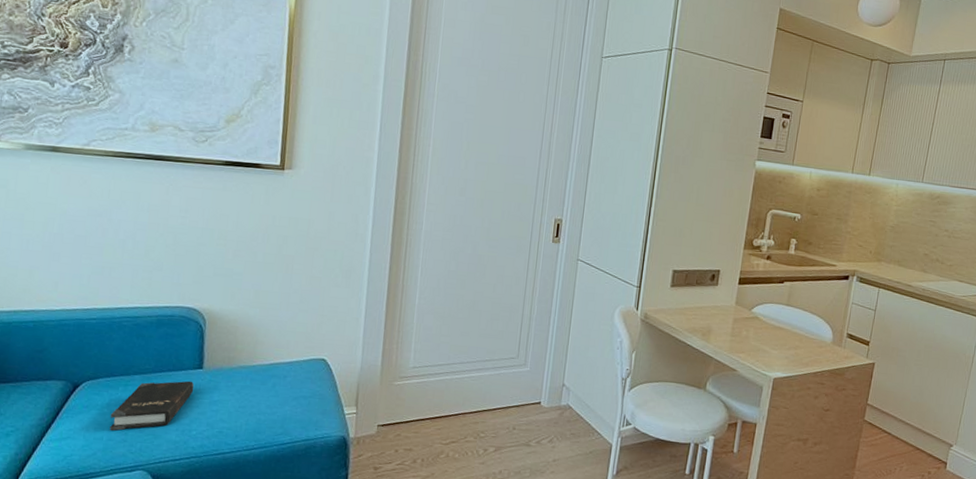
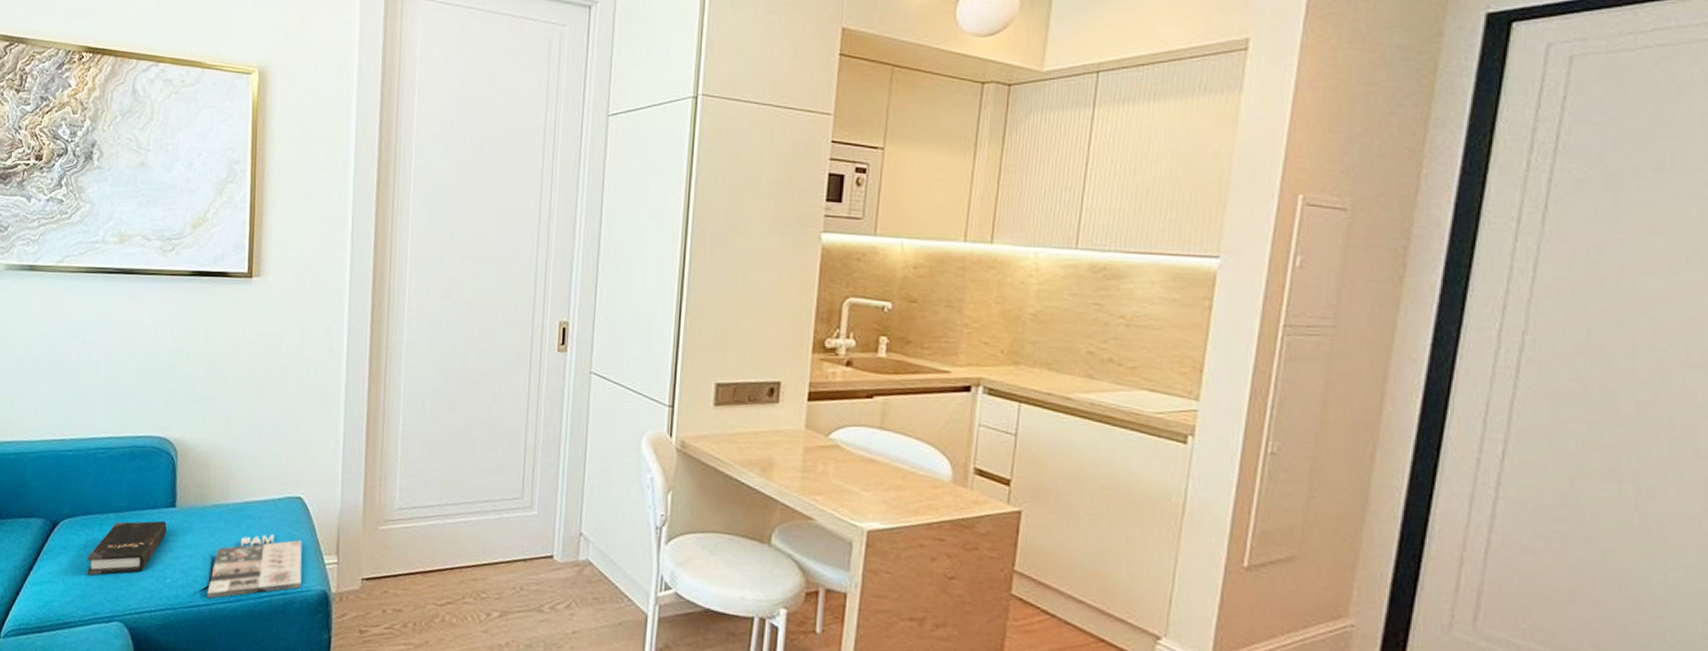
magazine: none [232,390,325,446] -> present [207,534,302,598]

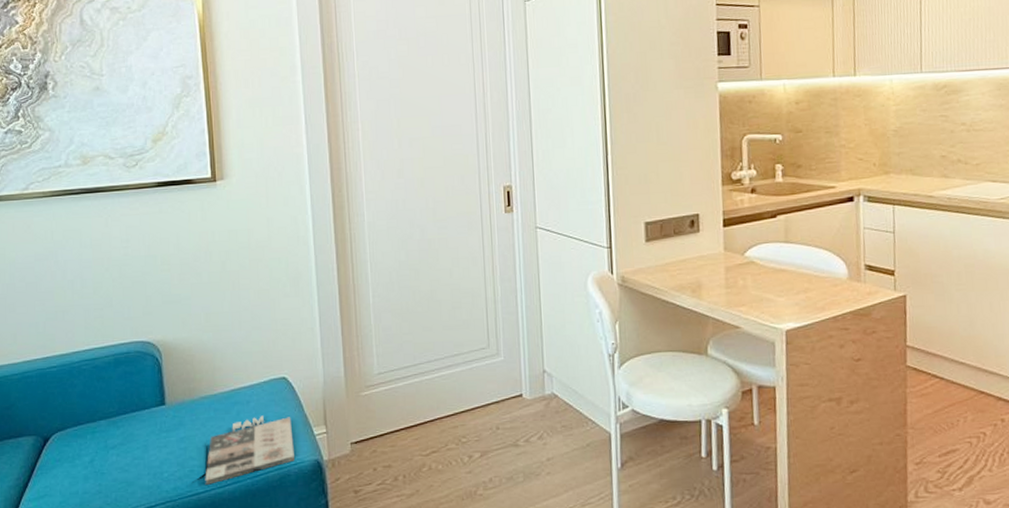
hardback book: present [87,520,168,575] -> none [82,419,160,482]

